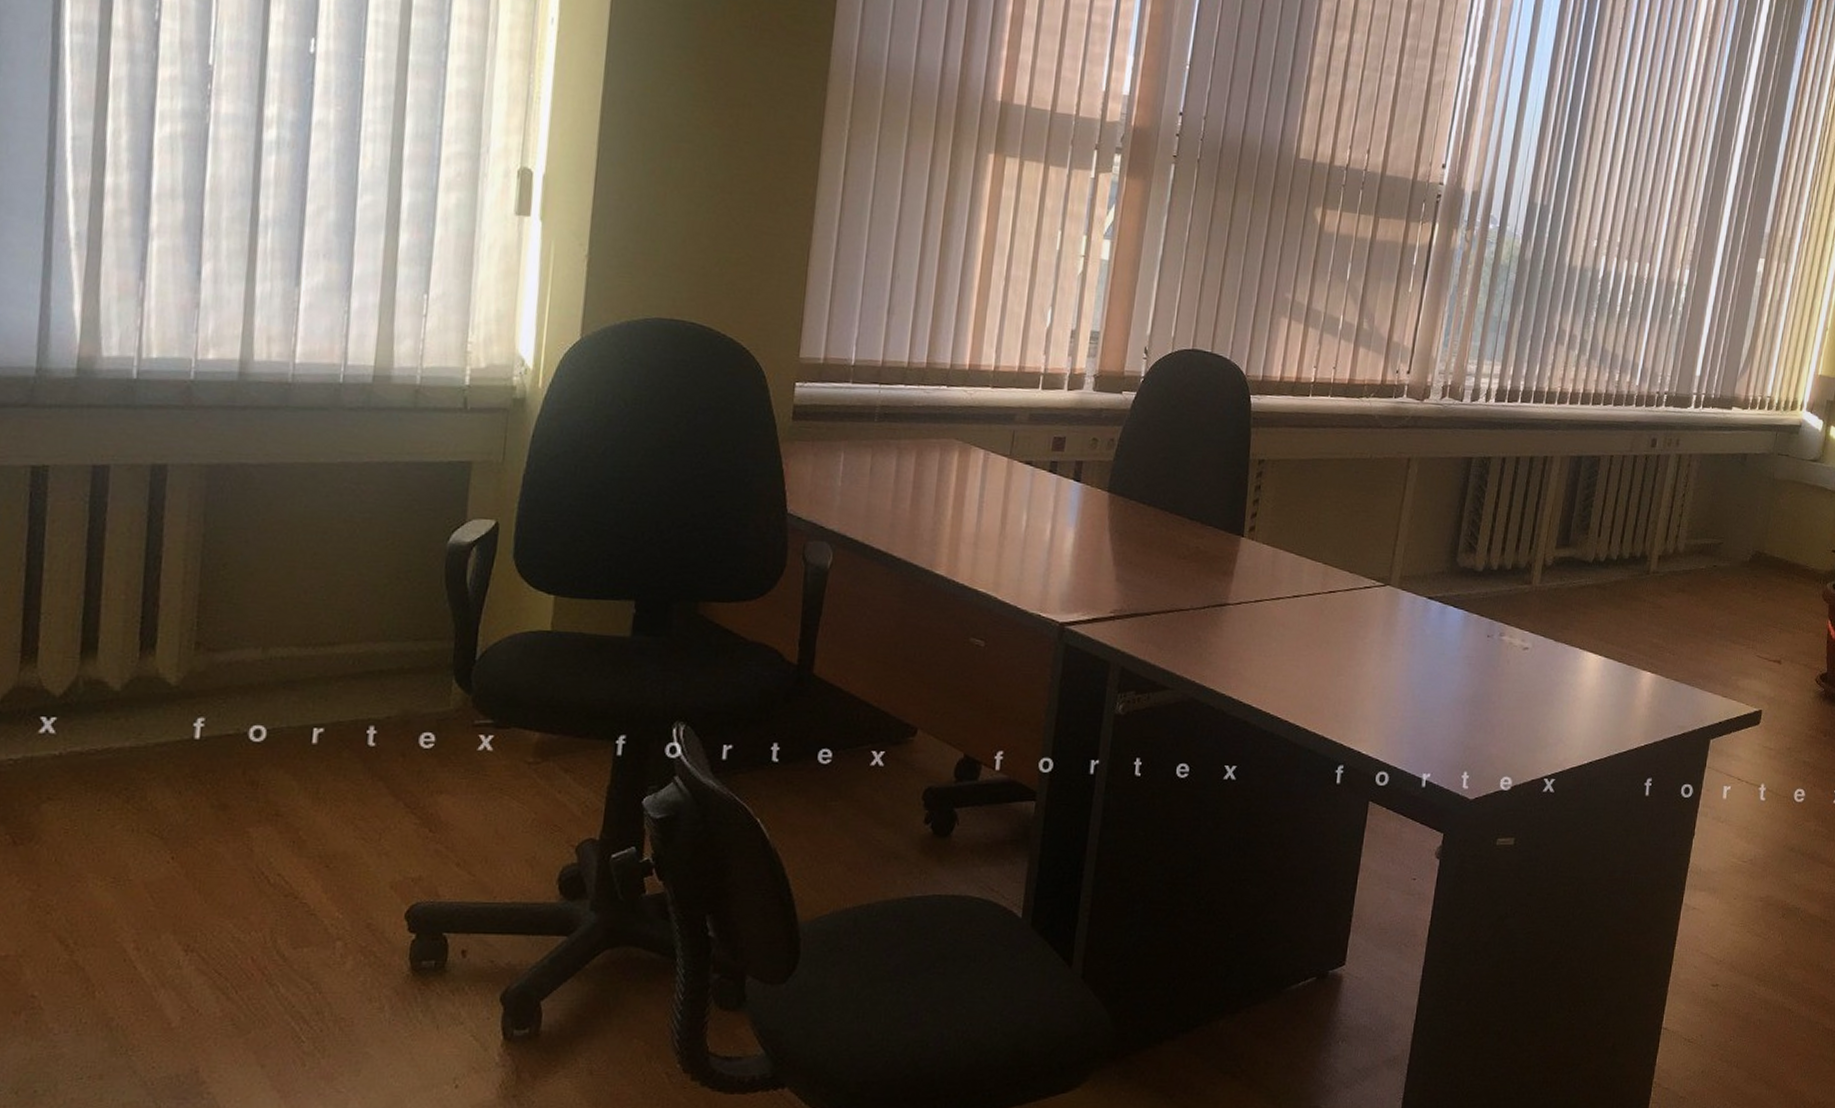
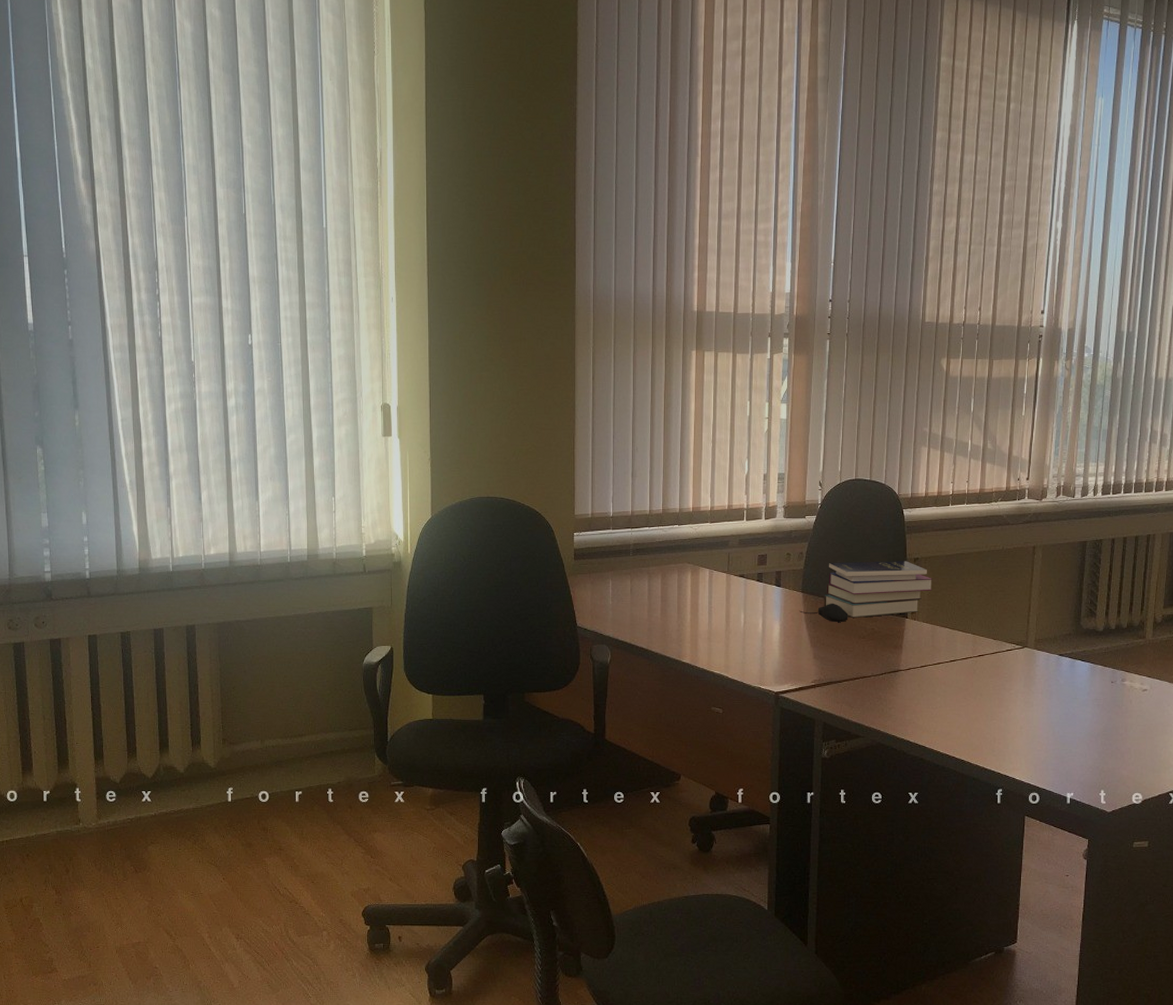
computer mouse: none [1102,509,1167,535] -> present [799,603,848,622]
books: none [1136,455,1280,532] -> present [824,561,932,618]

